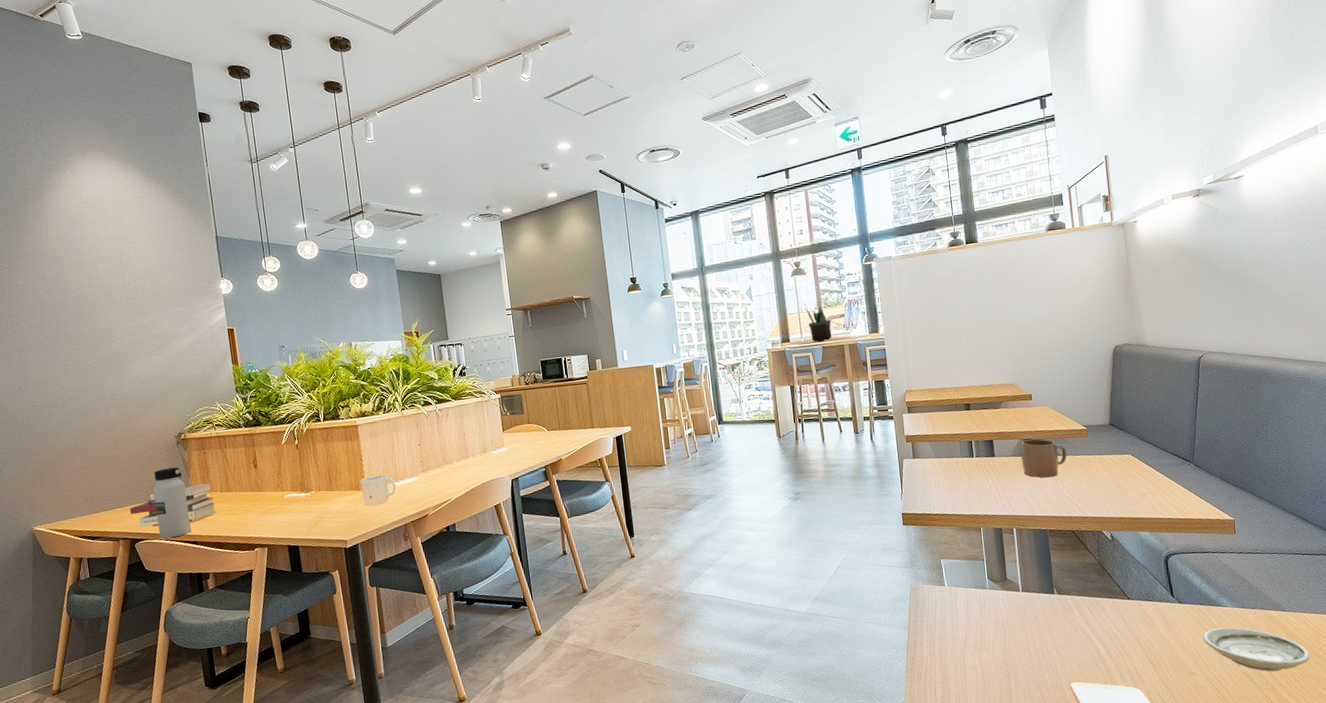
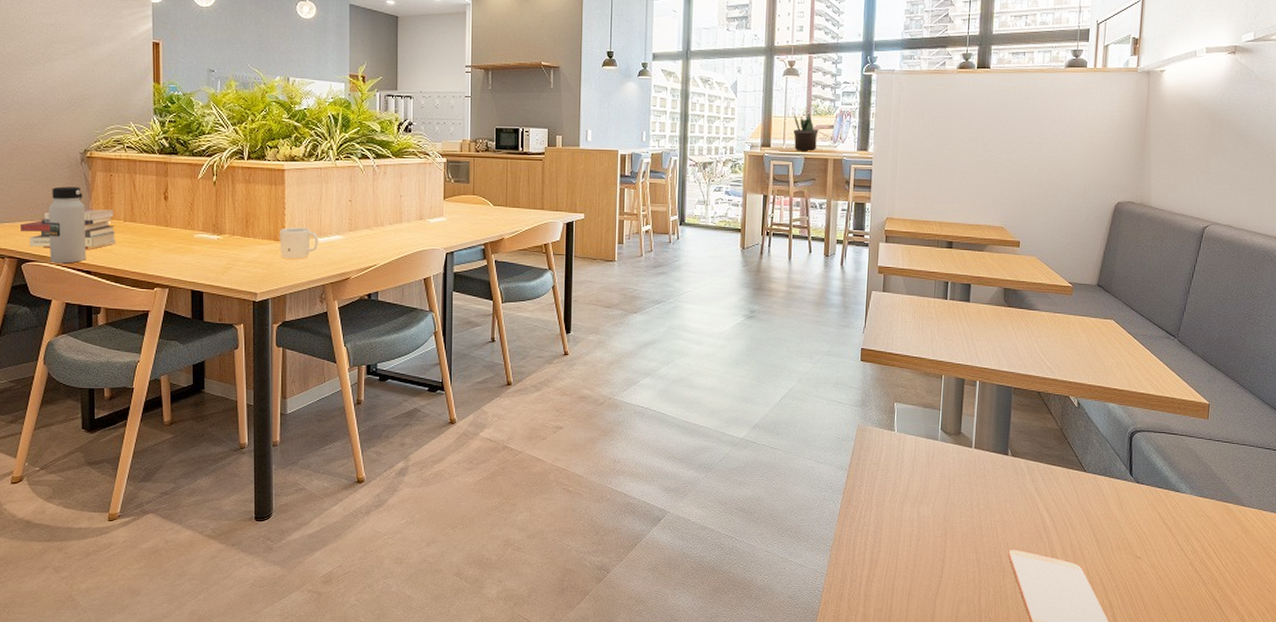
mug: present [1020,439,1067,478] -> none [997,289,1047,332]
saucer: present [1202,627,1311,672] -> none [1154,513,1262,567]

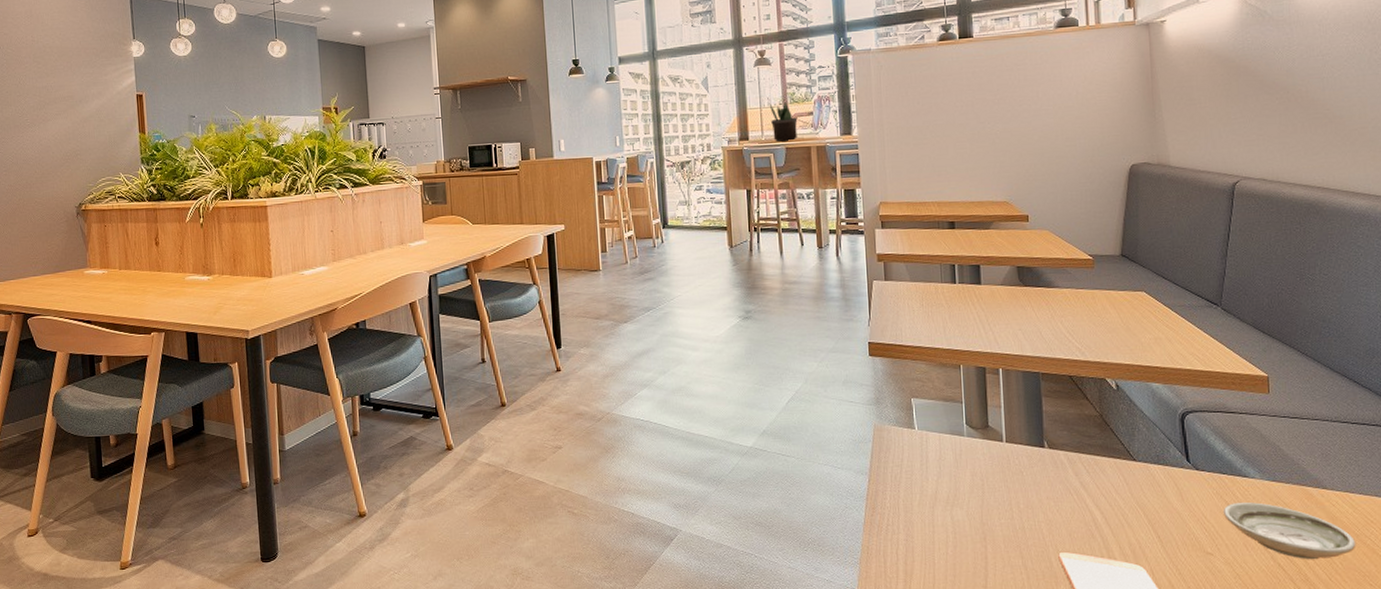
books: present [20,209,116,250] -> none [24,259,114,302]
water bottle: present [48,186,86,264] -> none [49,240,86,316]
mug: present [279,227,319,260] -> none [266,262,305,295]
saucer: none [1154,513,1262,567] -> present [1222,502,1357,560]

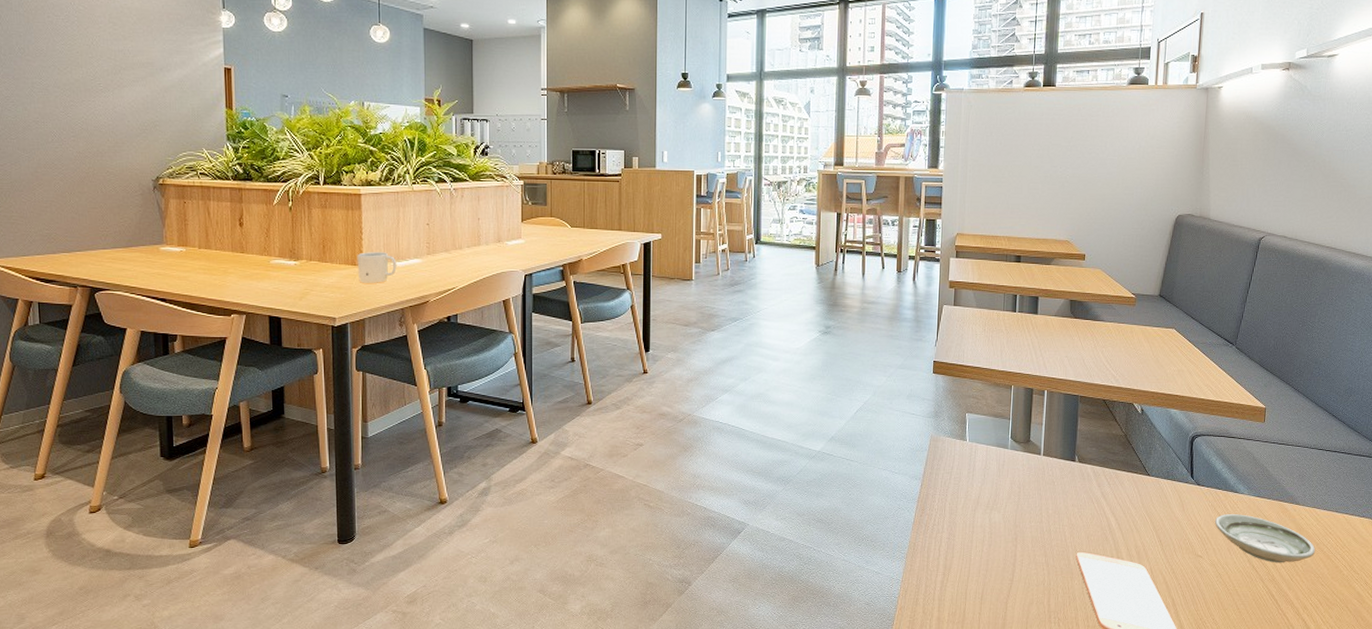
mug: none [266,262,305,295] -> present [357,252,397,284]
planter: present [769,102,798,142] -> none [865,132,890,170]

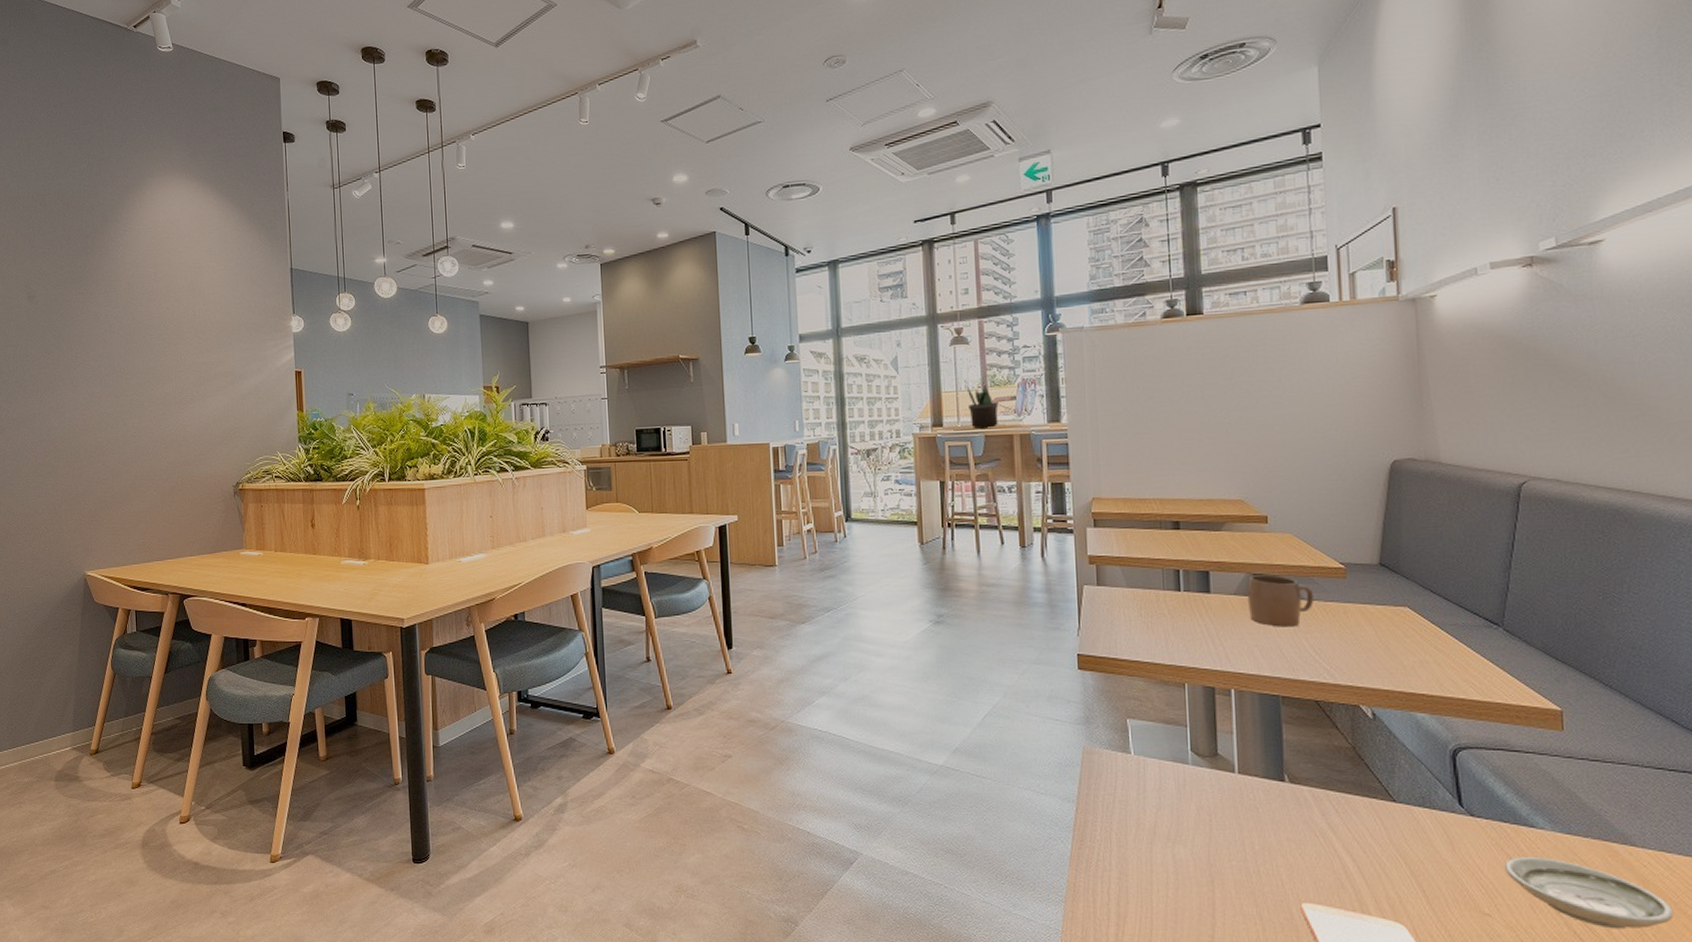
mug: present [357,252,397,284] -> none [422,548,462,583]
planter: none [865,132,890,170] -> present [966,385,999,429]
mug: none [1063,301,1112,342] -> present [1247,575,1315,627]

